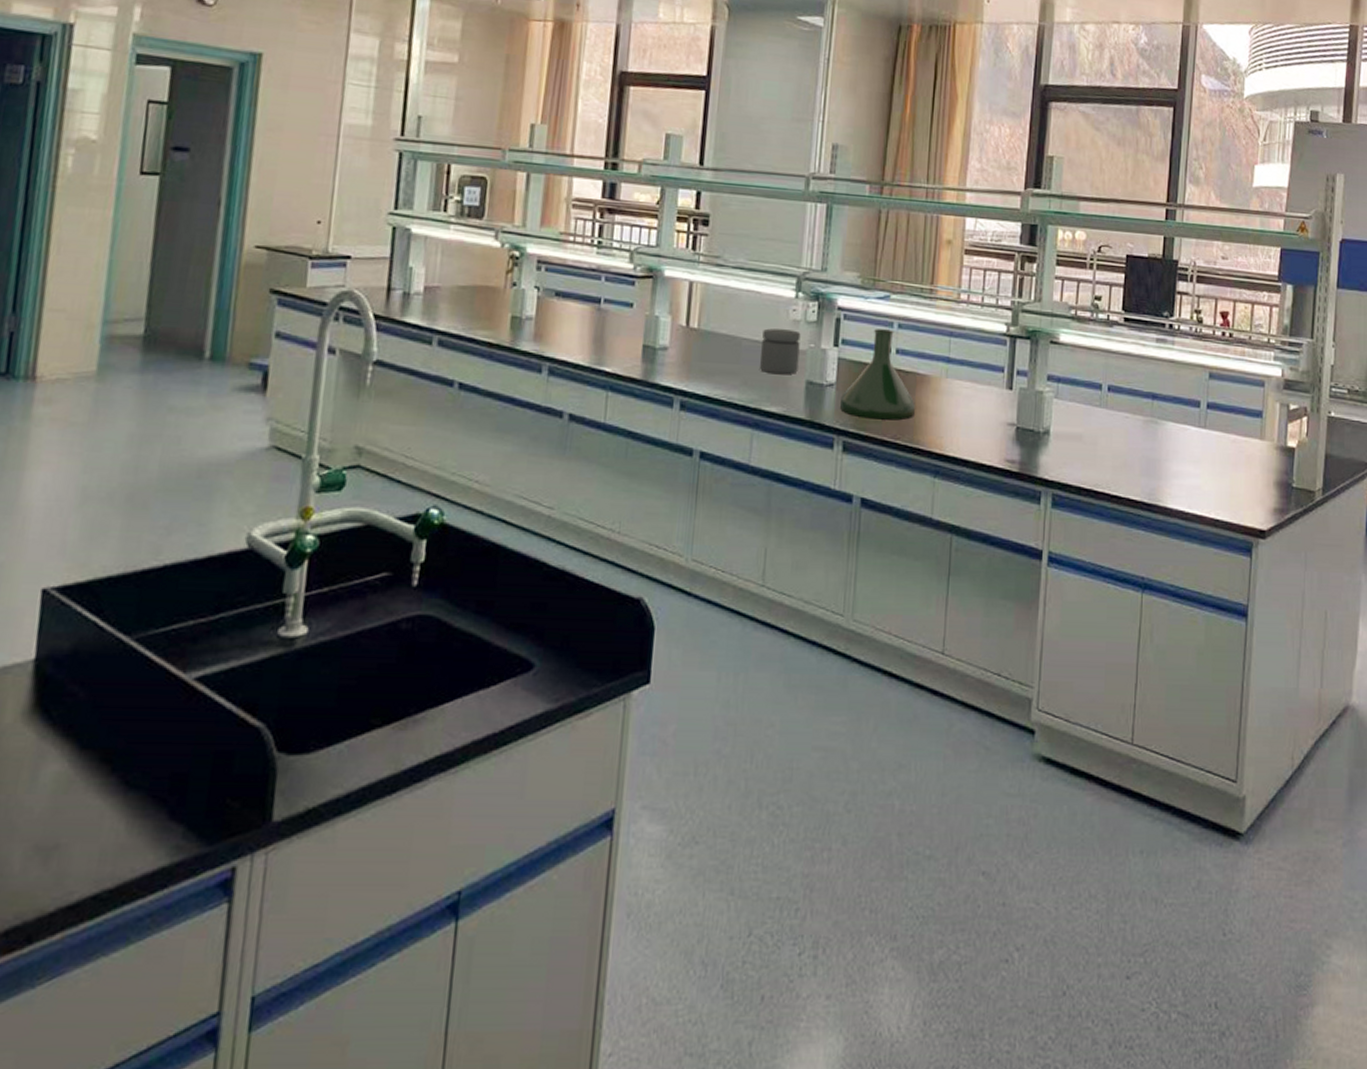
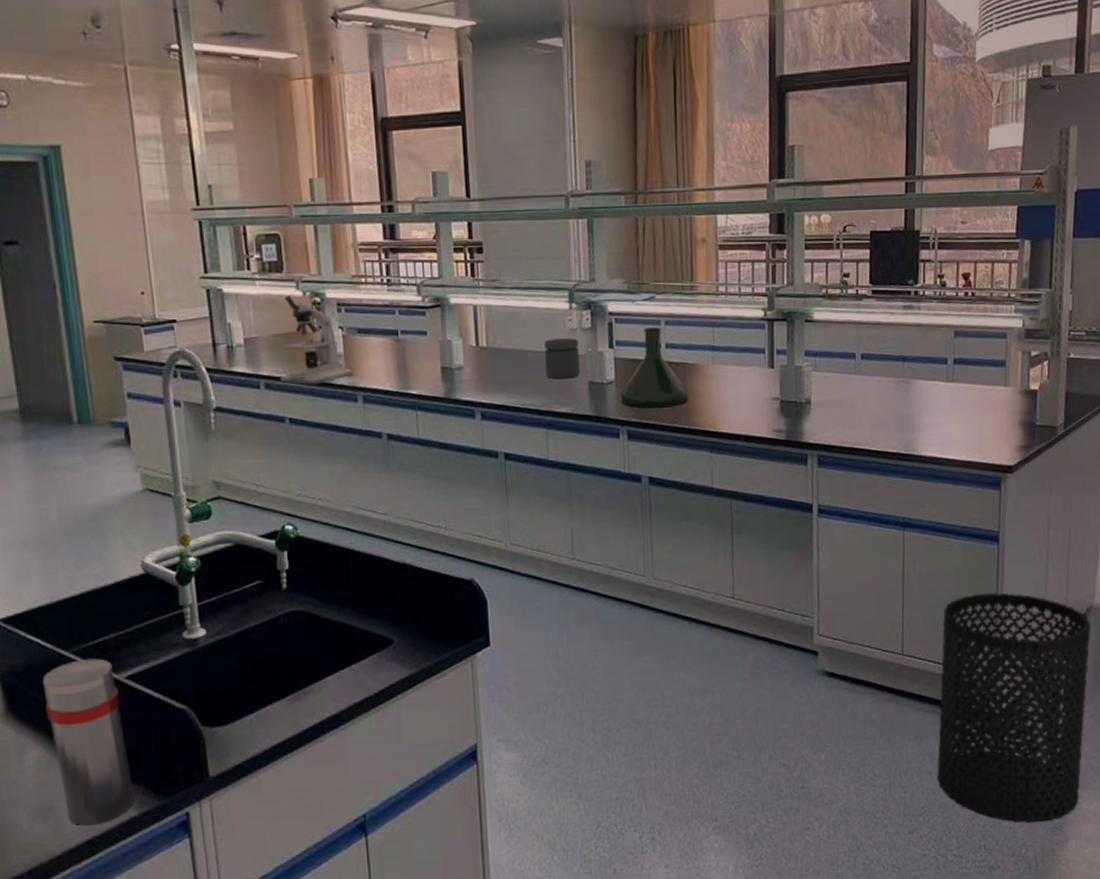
container: none [77,649,182,876] -> present [43,658,135,827]
microscope: none [457,245,544,348] -> present [280,295,354,385]
trash can: none [1163,677,1347,976] -> present [937,592,1092,823]

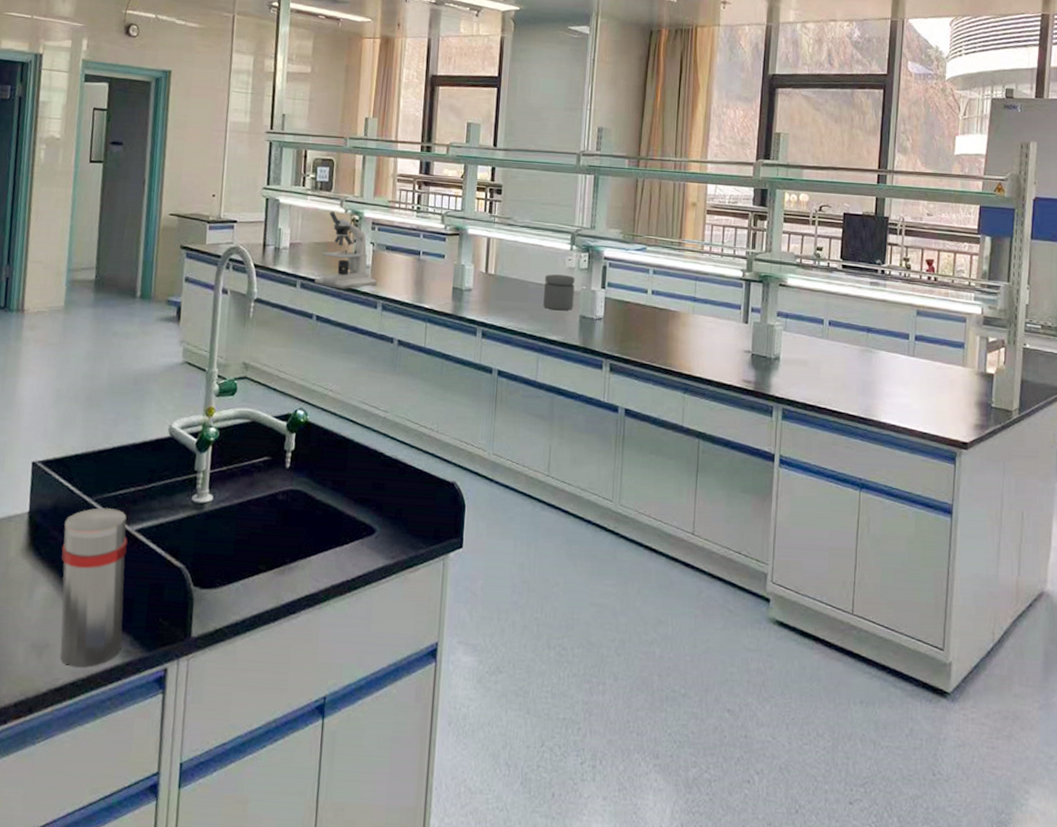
flask: present [621,327,688,409] -> none [607,274,668,347]
trash can: present [937,592,1092,823] -> none [881,562,1043,814]

